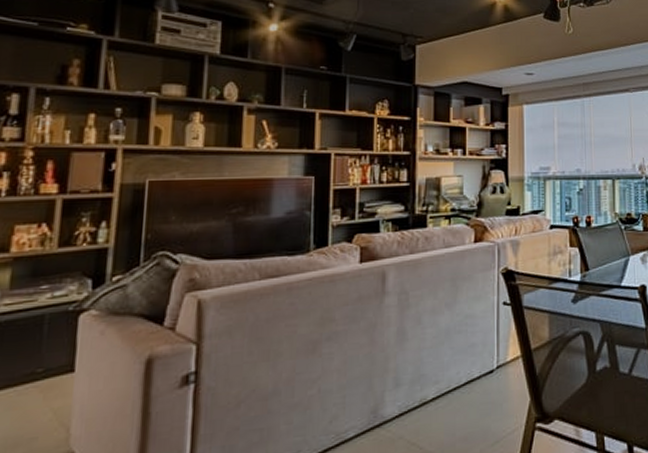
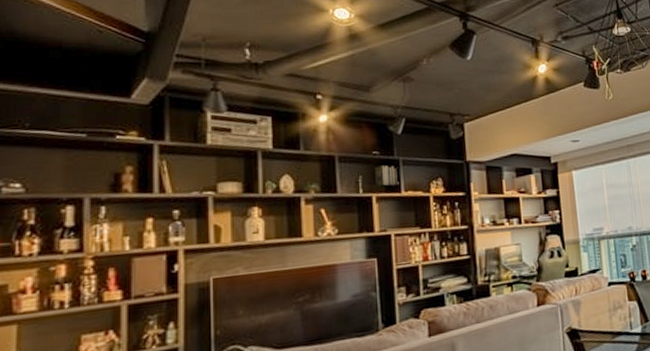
books: none [320,82,346,105] -> present [375,165,400,188]

